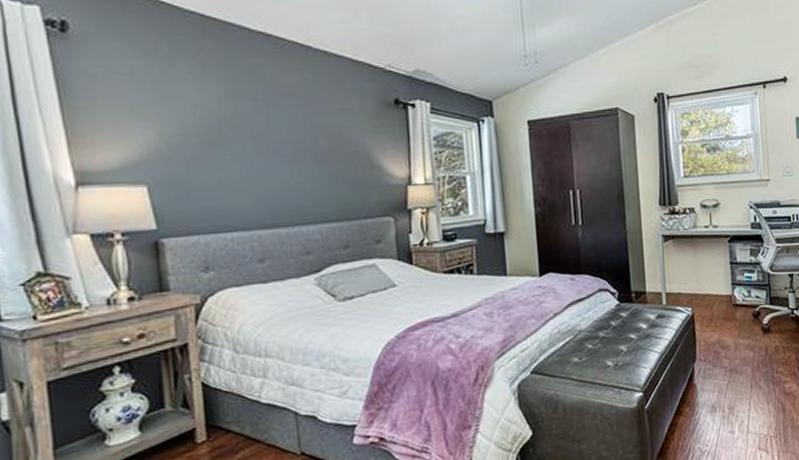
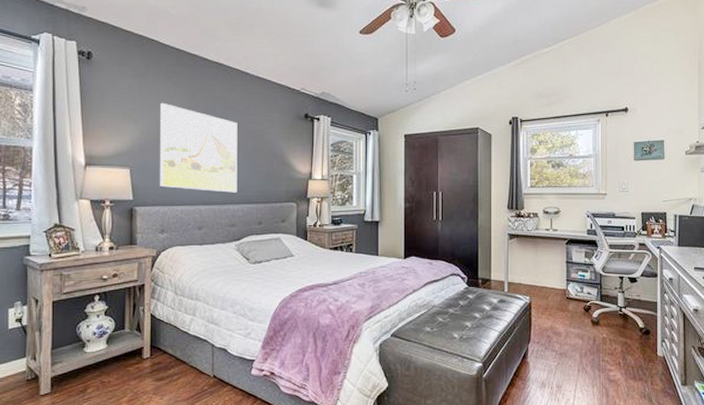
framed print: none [184,90,311,210] -> present [160,102,238,193]

